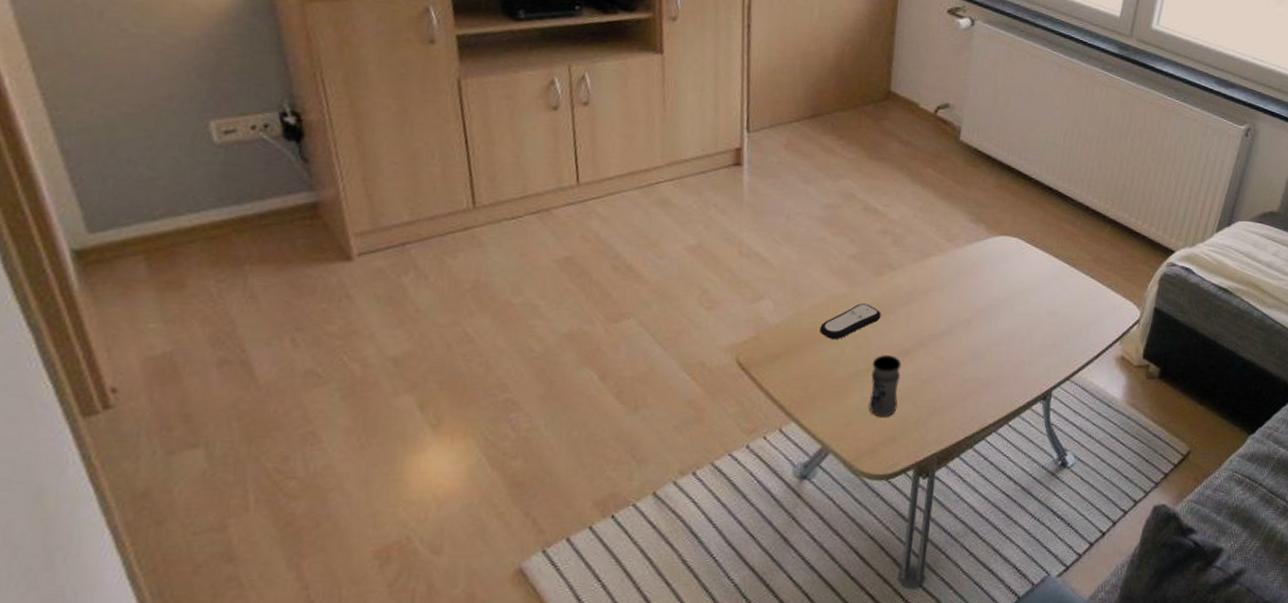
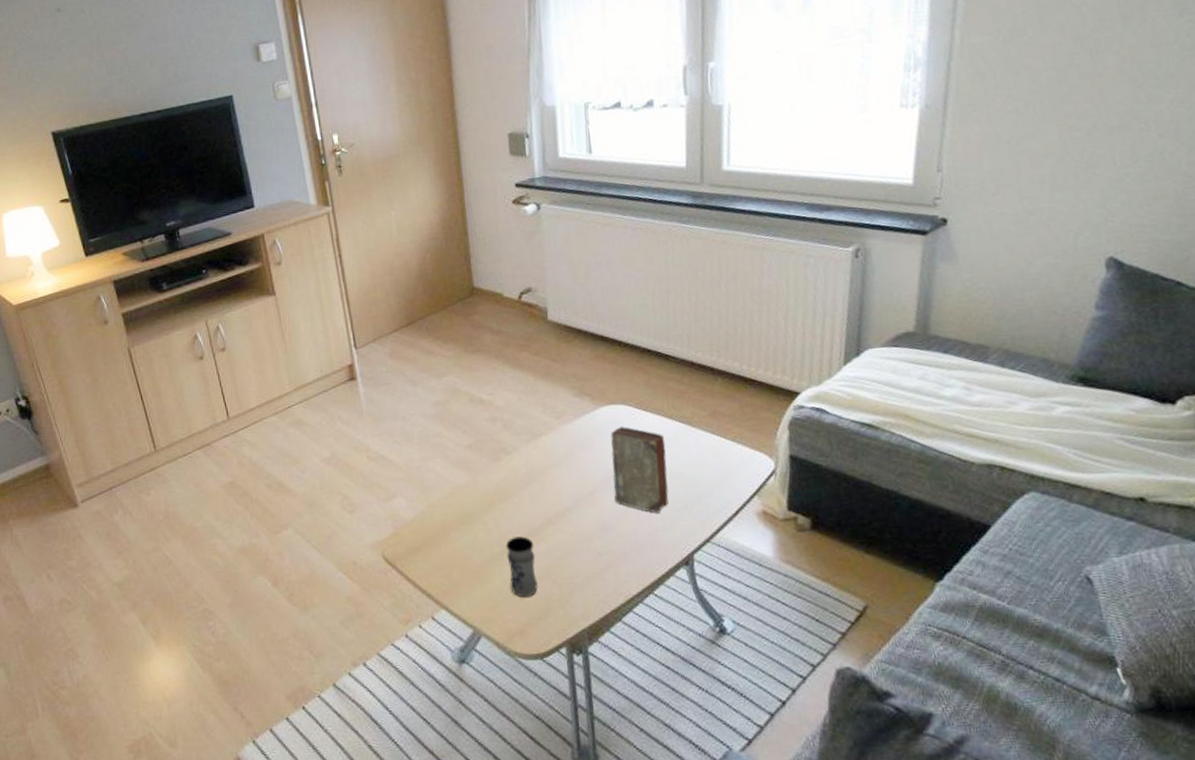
remote control: present [820,303,881,339] -> none [451,489,506,527]
book: none [990,259,1048,347] -> present [610,426,669,513]

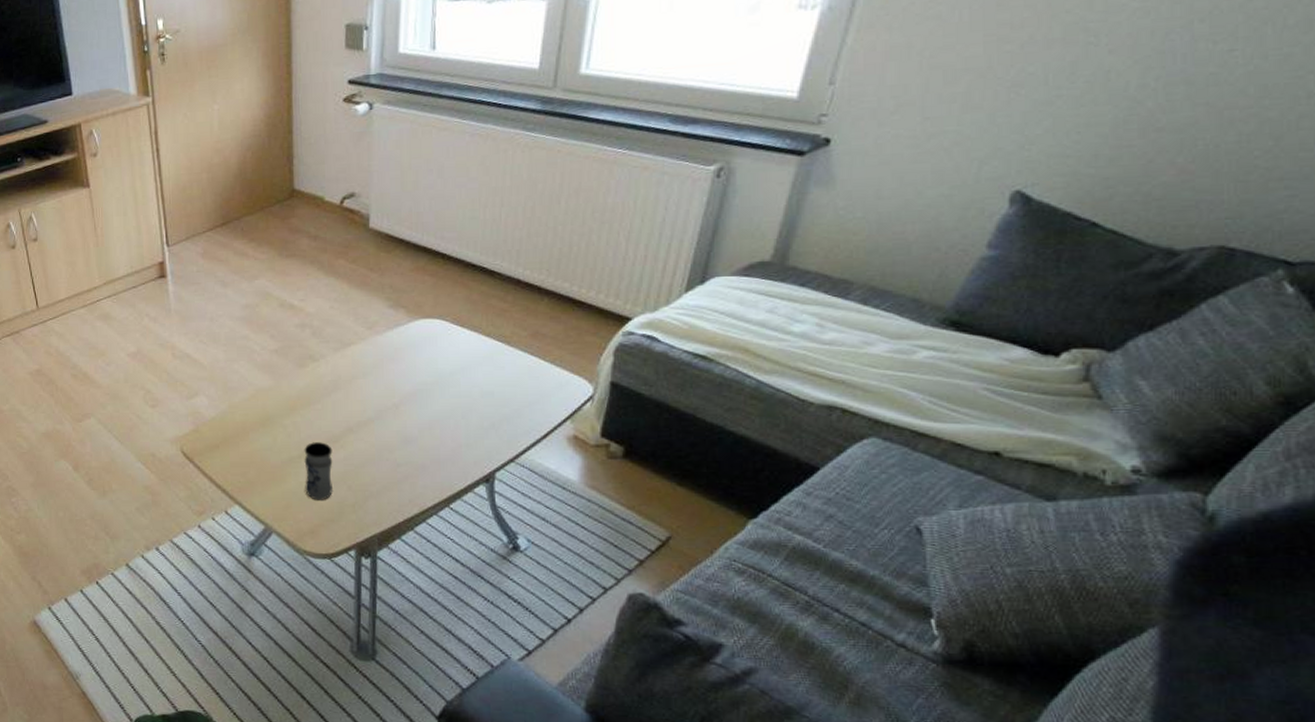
book: present [610,426,669,513] -> none [420,341,480,430]

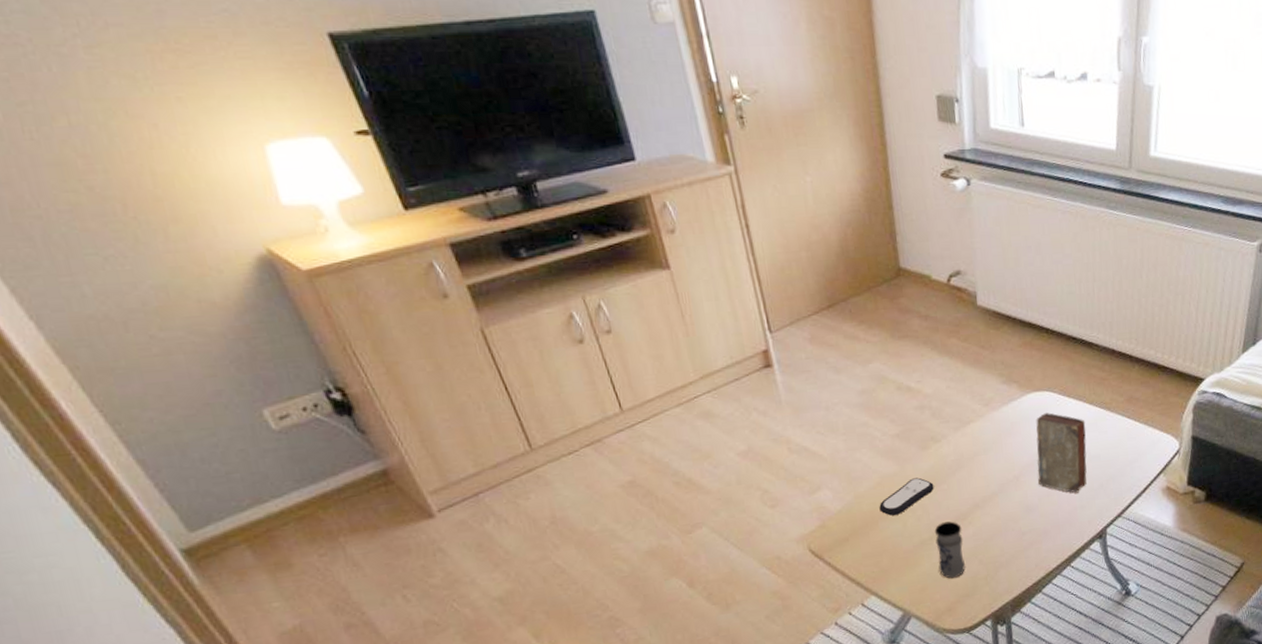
remote control: none [251,394,308,429] -> present [879,477,934,516]
book: none [420,341,480,430] -> present [1036,412,1087,493]

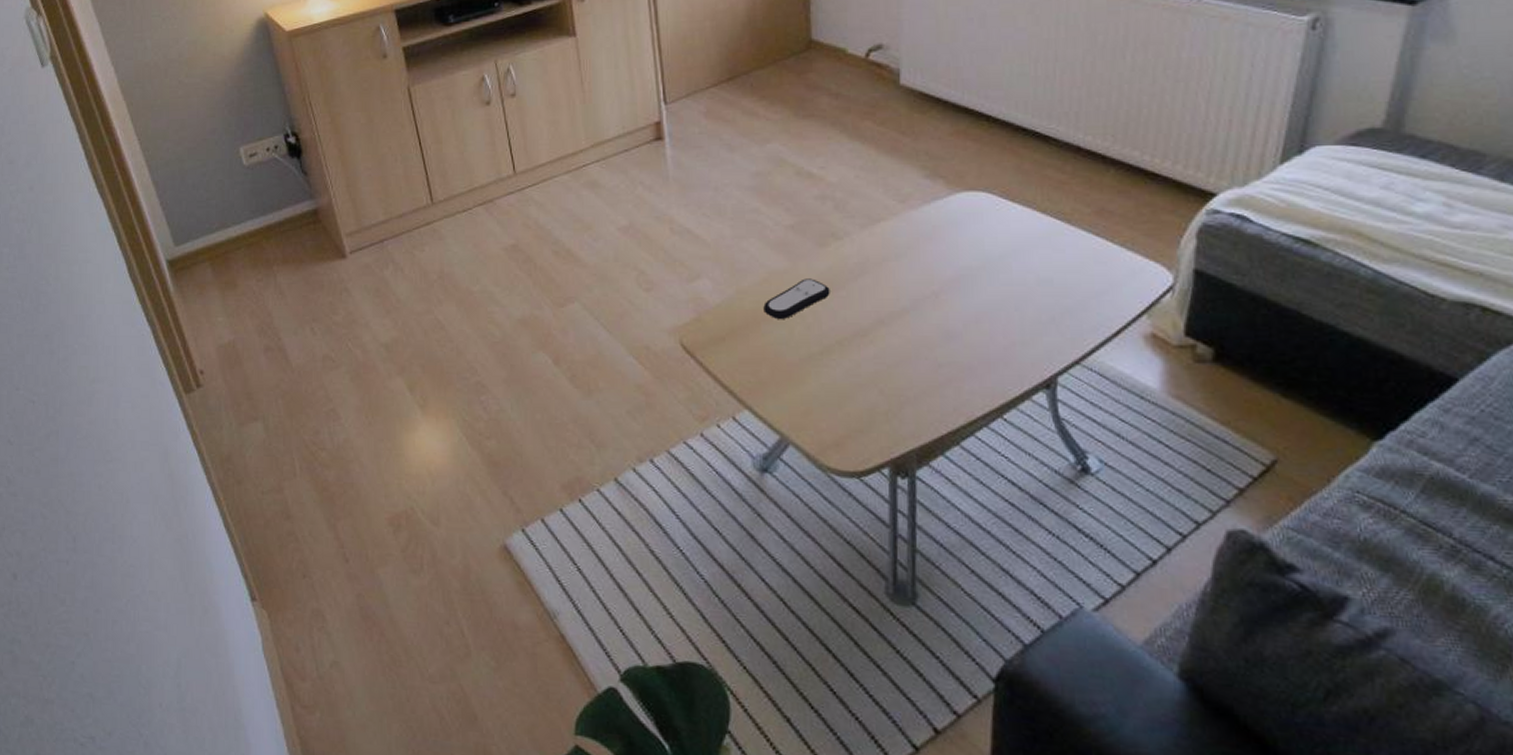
jar: present [934,521,965,579] -> none [826,336,861,406]
book: present [1036,412,1087,493] -> none [964,218,1035,324]

